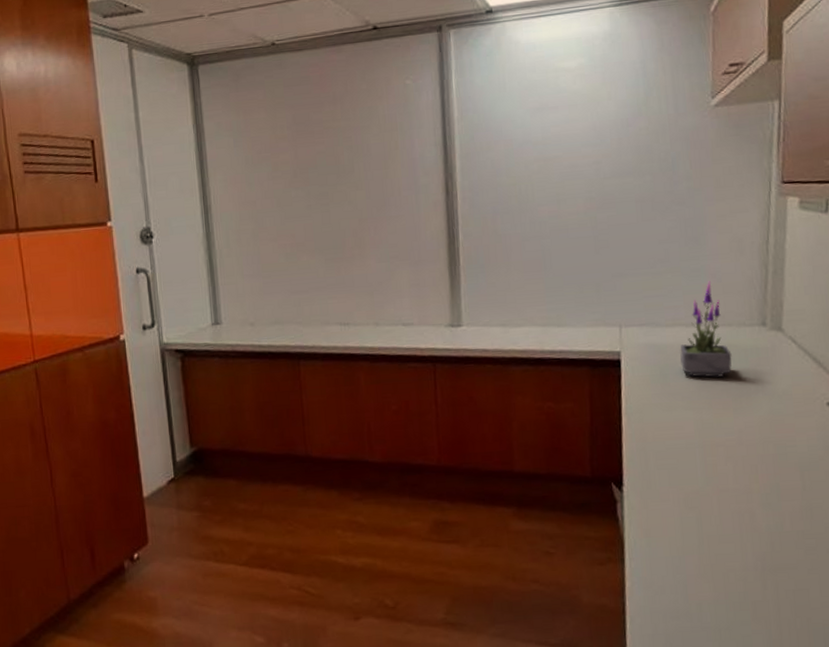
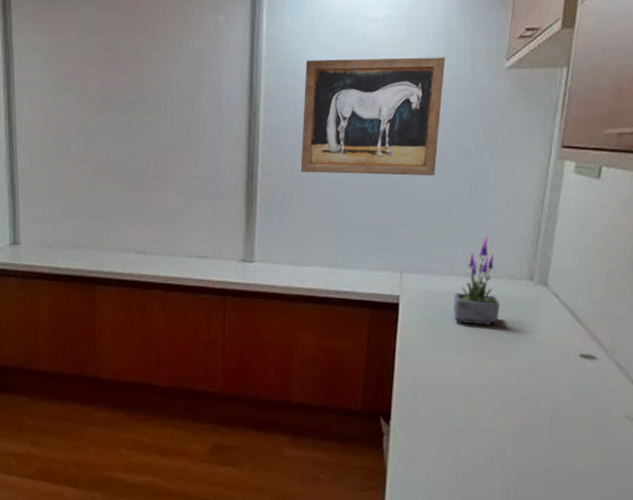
wall art: none [499,101,647,230] -> present [300,57,446,176]

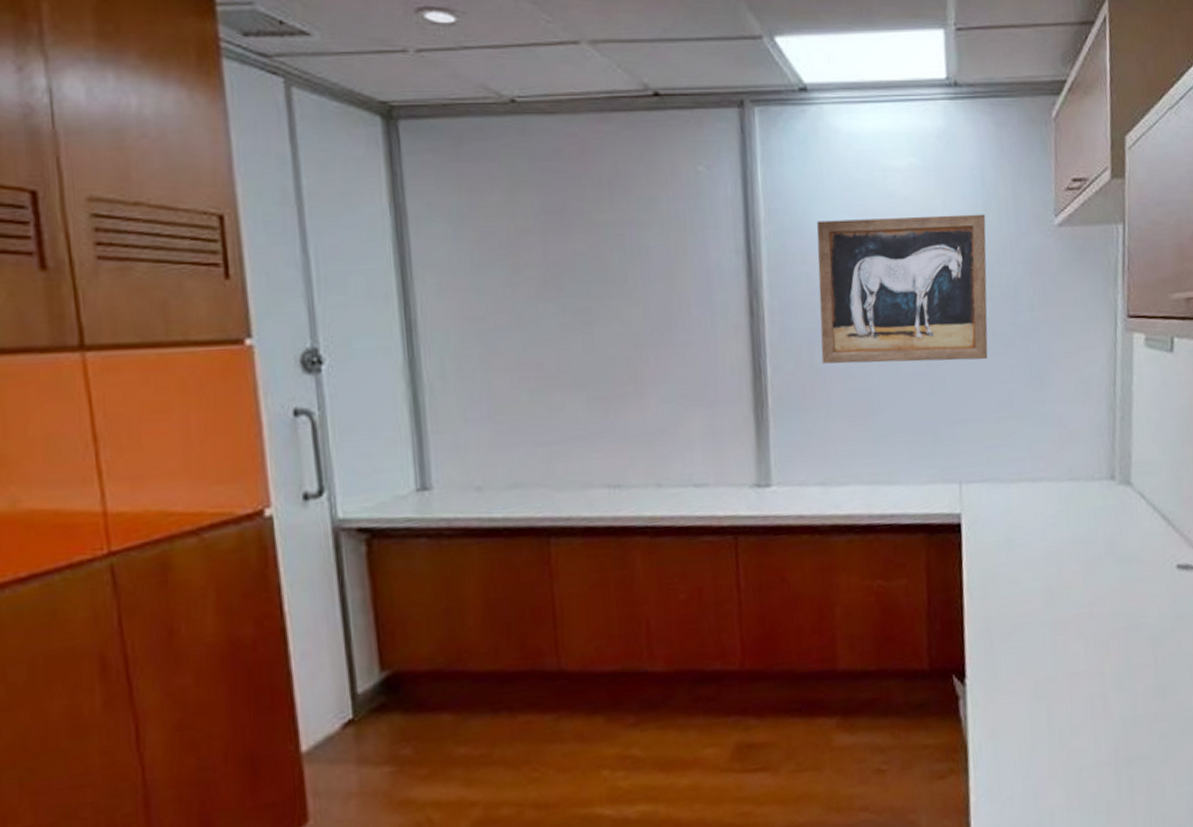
potted plant: present [454,235,500,325] -> none [1026,428,1081,541]

